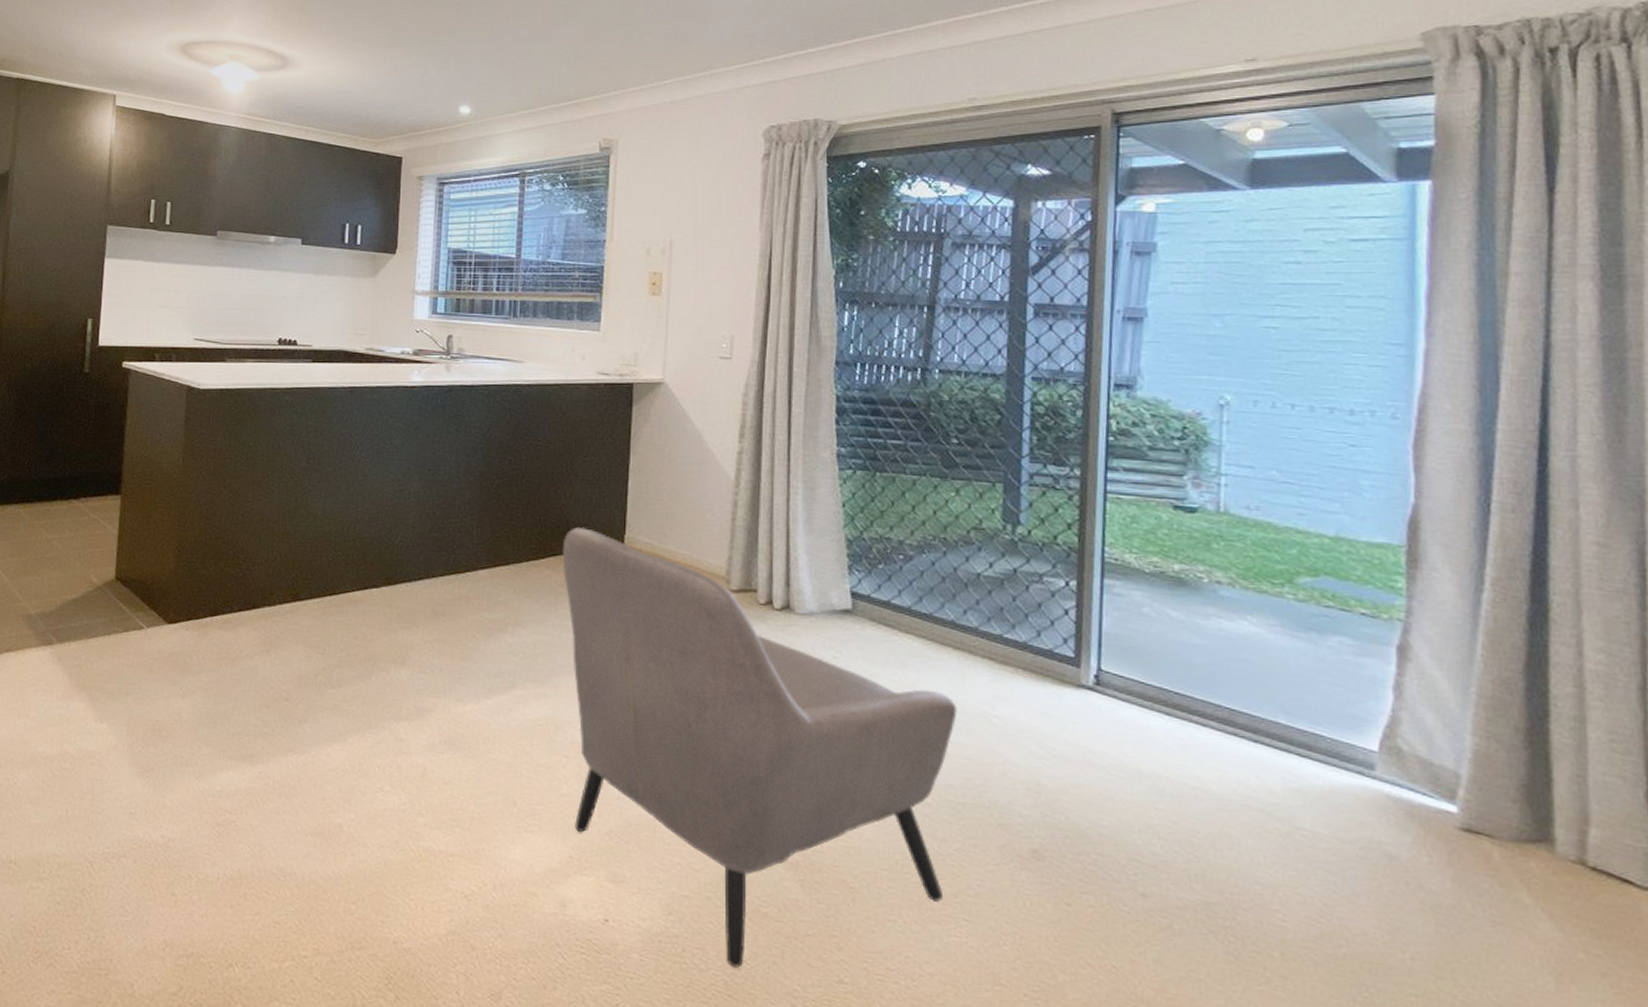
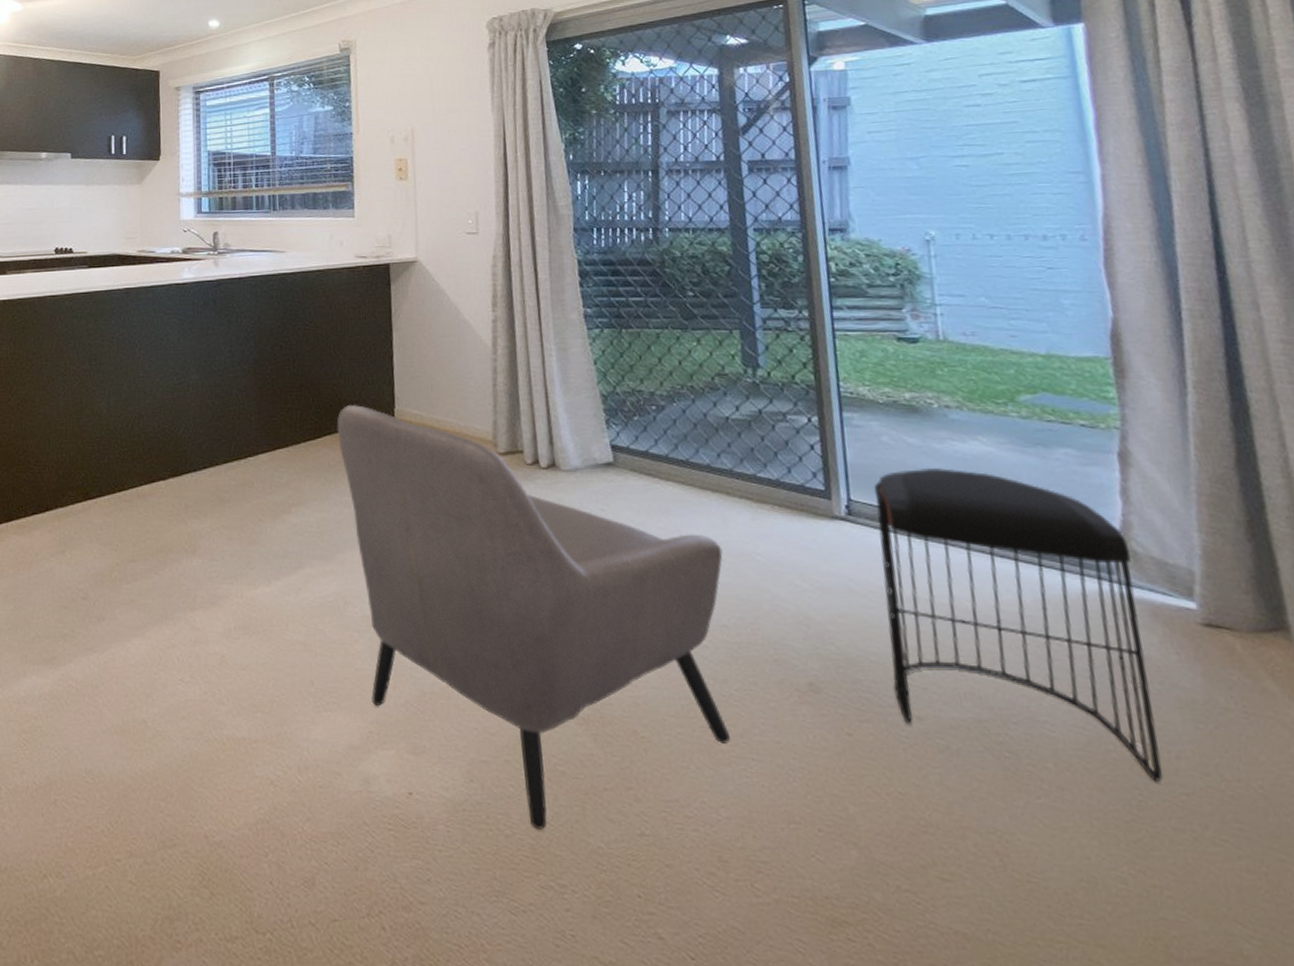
stool: none [1121,643,1395,981] -> present [873,467,1163,782]

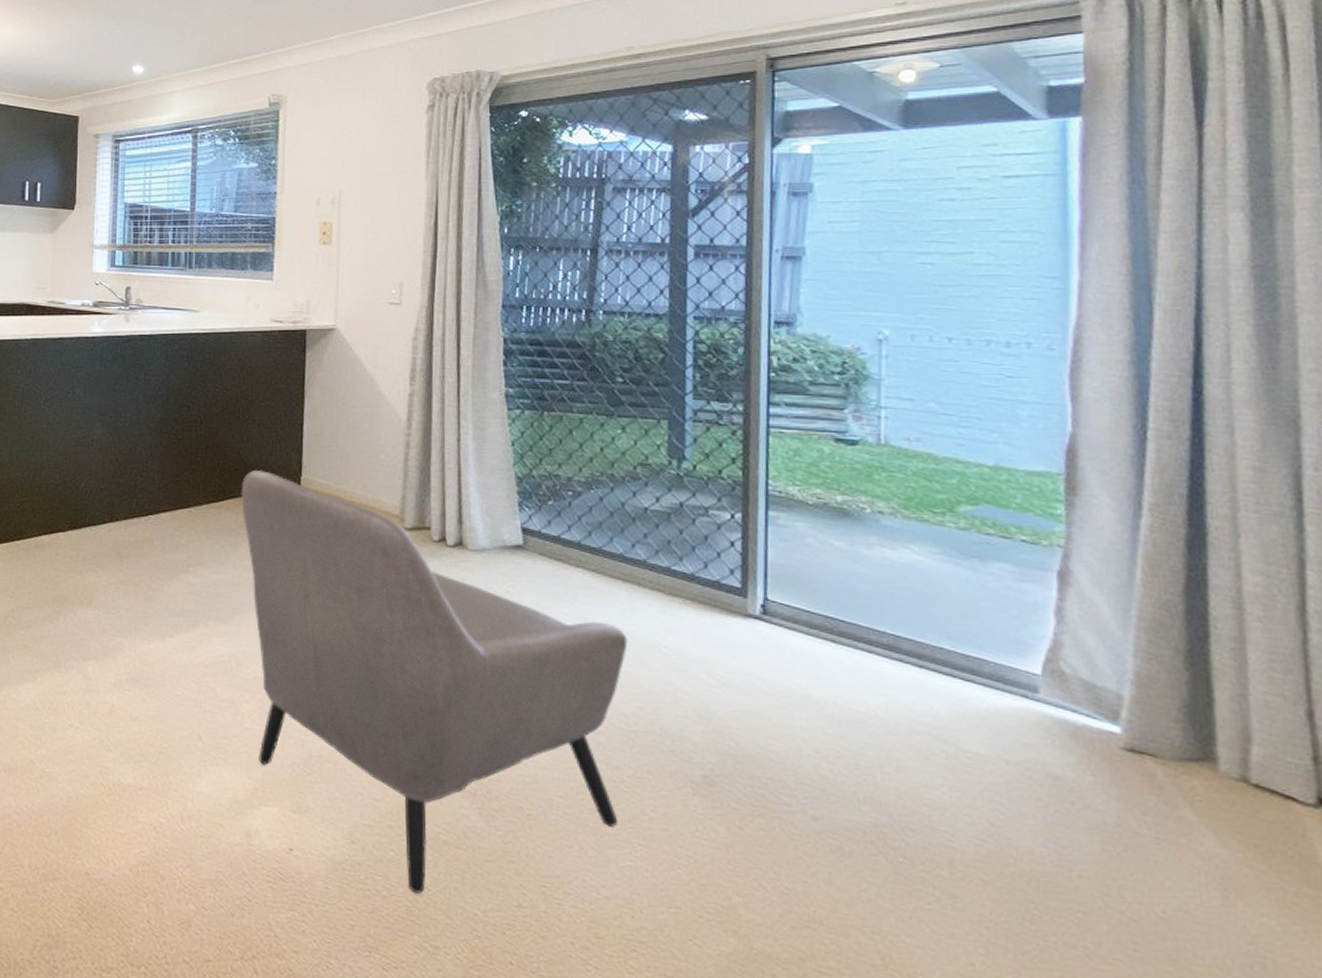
stool: present [873,467,1163,782] -> none [791,572,1062,898]

